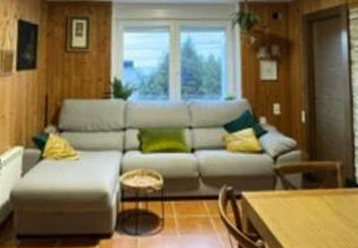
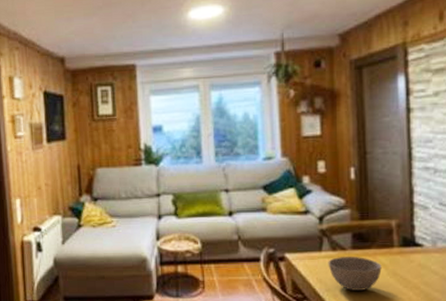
bowl: none [280,195,328,230] -> present [328,256,382,291]

